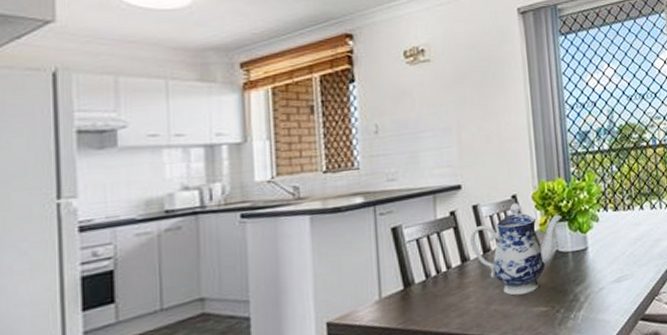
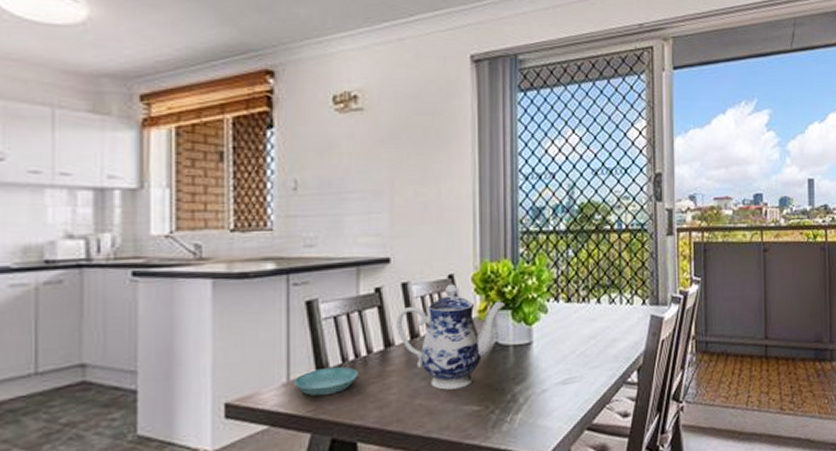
saucer: none [384,282,440,310] -> present [293,366,358,397]

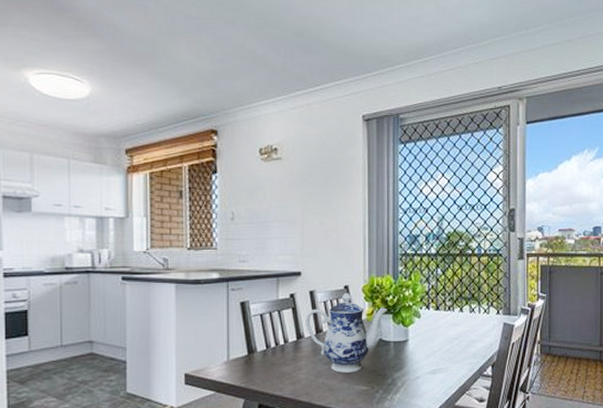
saucer: present [293,366,358,397] -> none [231,351,278,373]

